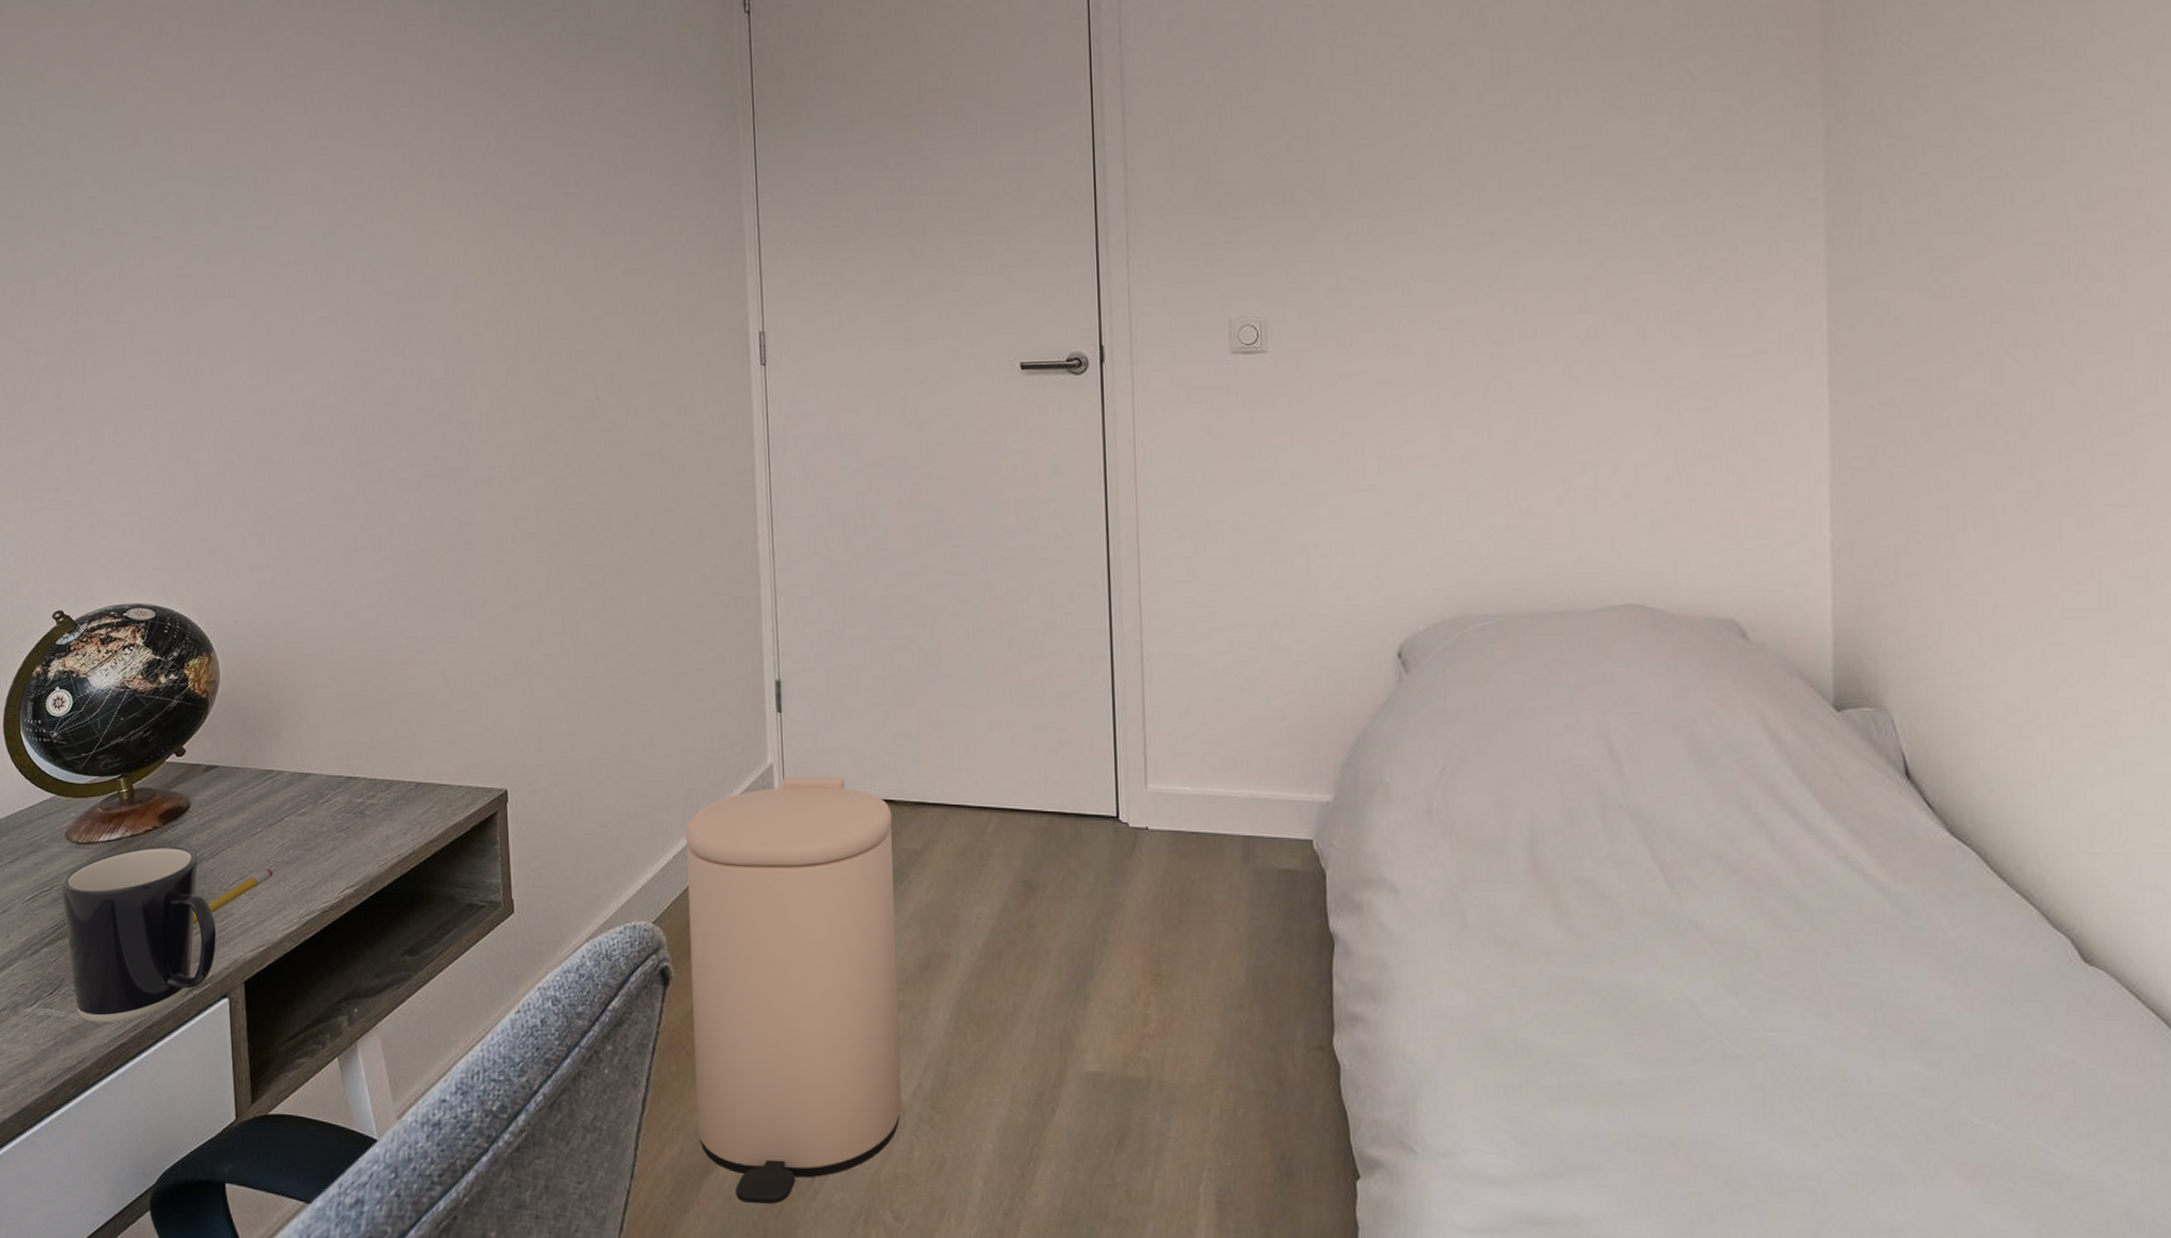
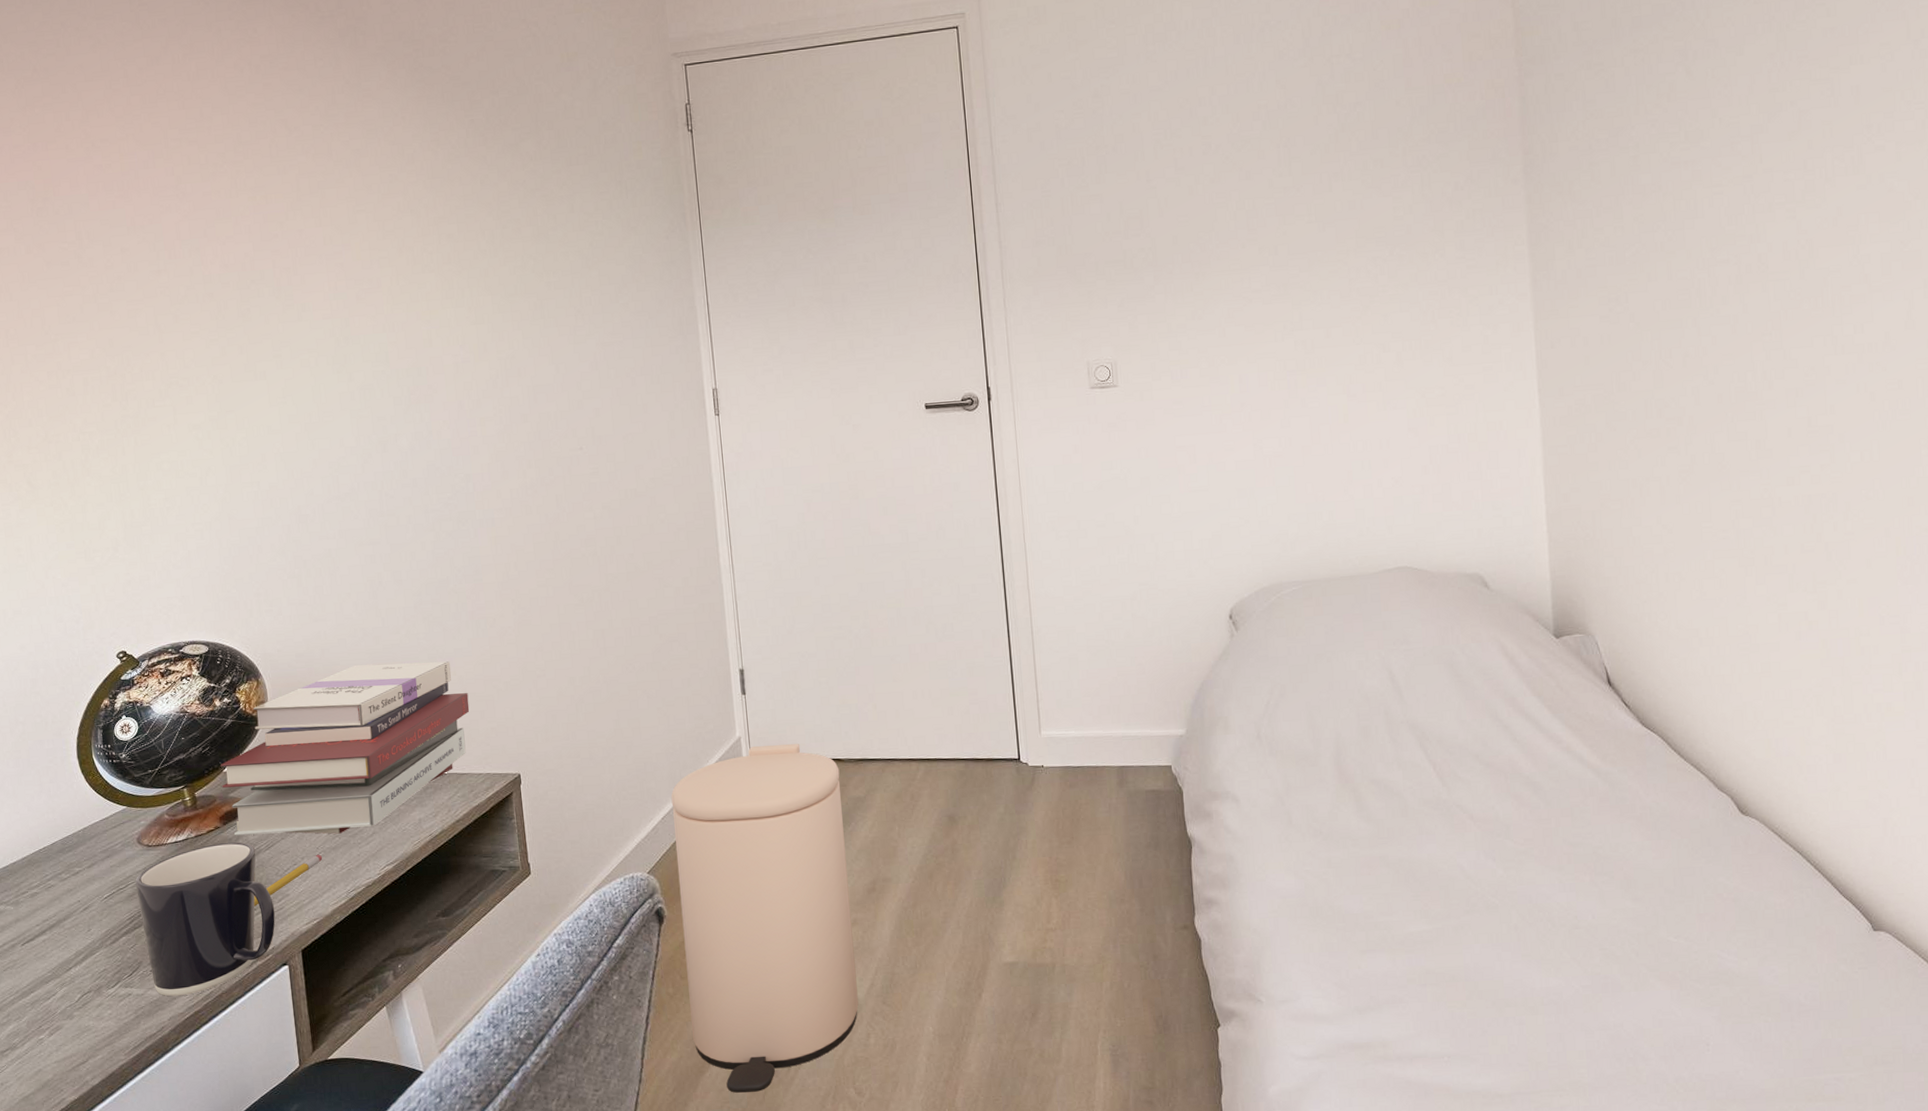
books: none [163,644,452,846] -> present [221,661,470,836]

